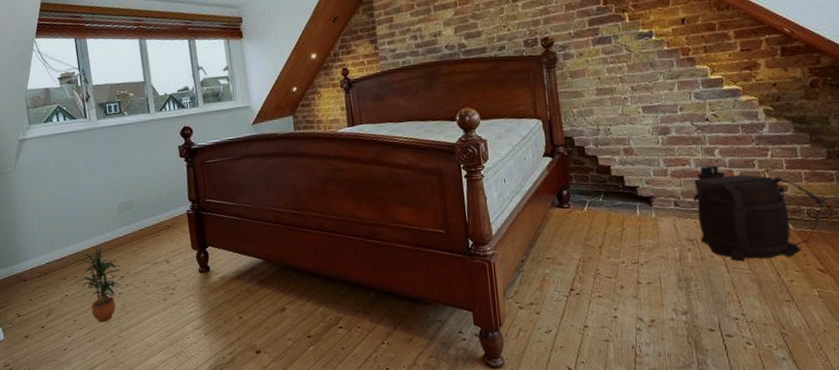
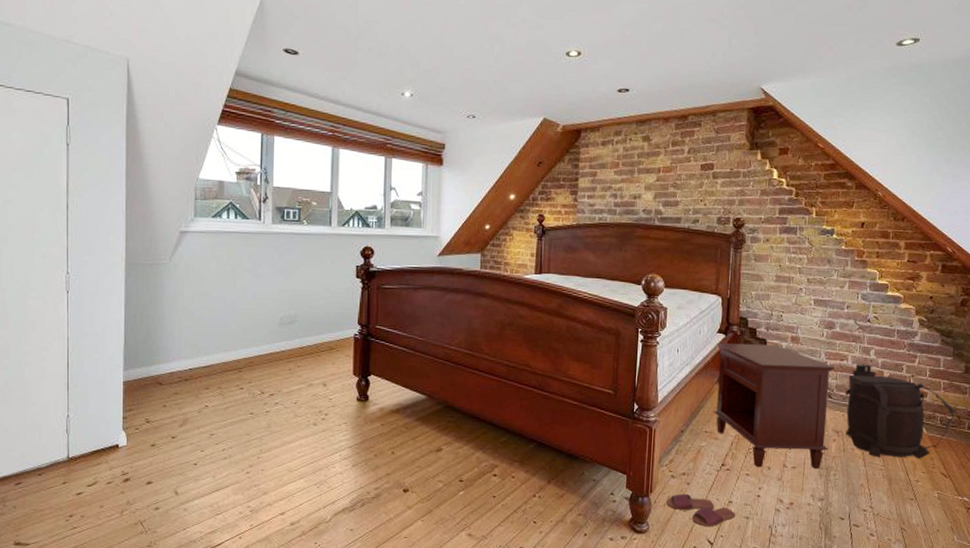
potted plant: present [77,247,121,323] -> none [222,359,272,440]
slippers: none [518,323,594,354] -> present [666,493,736,526]
nightstand: none [544,159,685,288] -> present [714,342,836,469]

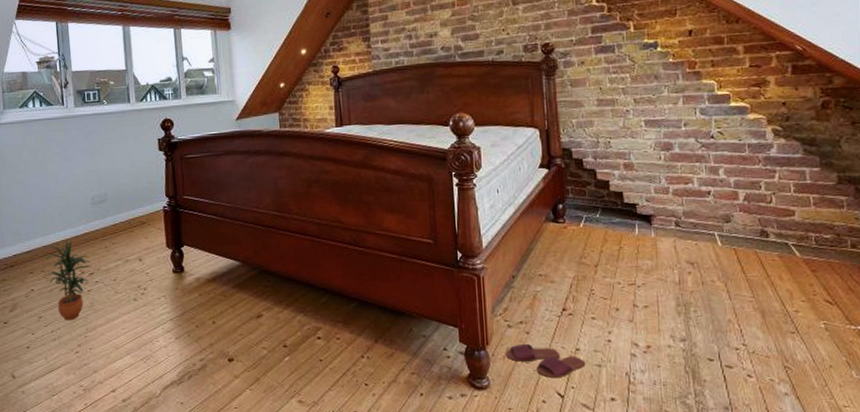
potted plant: none [222,359,272,440] -> present [45,241,91,321]
nightstand: present [714,342,836,469] -> none [539,174,685,310]
backpack: present [845,363,955,459] -> none [696,185,832,288]

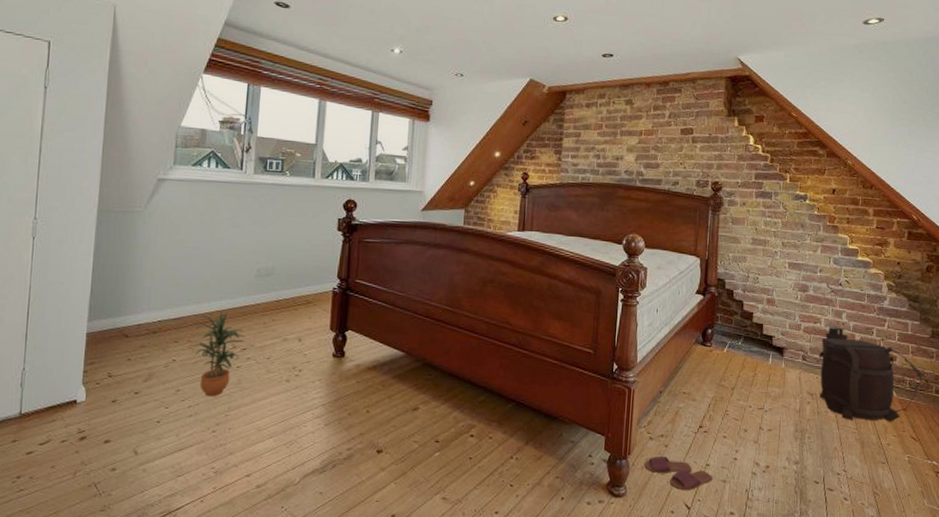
backpack: none [696,185,832,288] -> present [819,326,923,422]

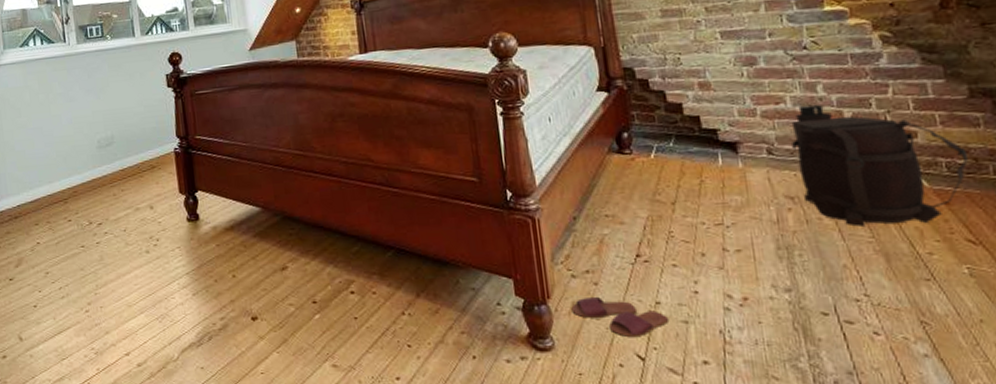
potted plant: present [191,312,245,397] -> none [51,188,100,277]

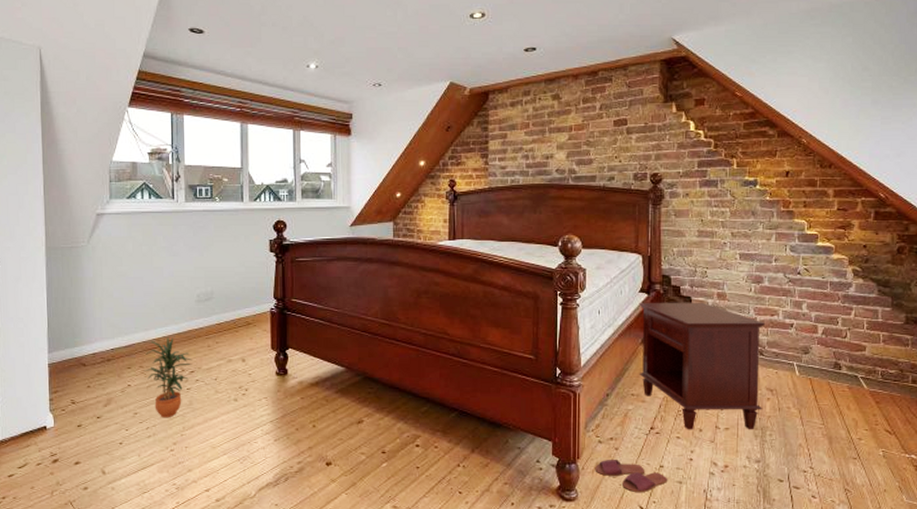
potted plant: none [51,188,100,277] -> present [143,337,192,418]
nightstand: none [598,95,785,255] -> present [639,302,766,430]
backpack: present [791,104,968,227] -> none [778,318,896,416]

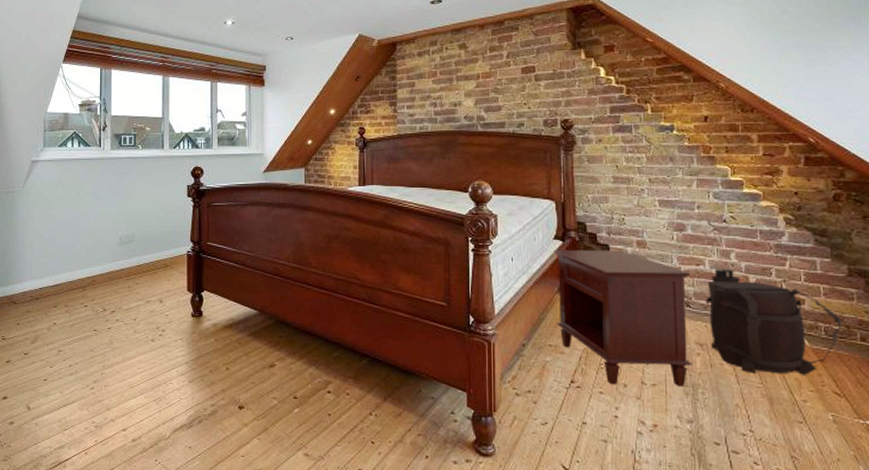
potted plant: present [143,337,192,418] -> none [68,278,113,357]
slippers: present [595,459,668,492] -> none [513,413,592,450]
backpack: none [778,318,896,416] -> present [706,268,841,375]

